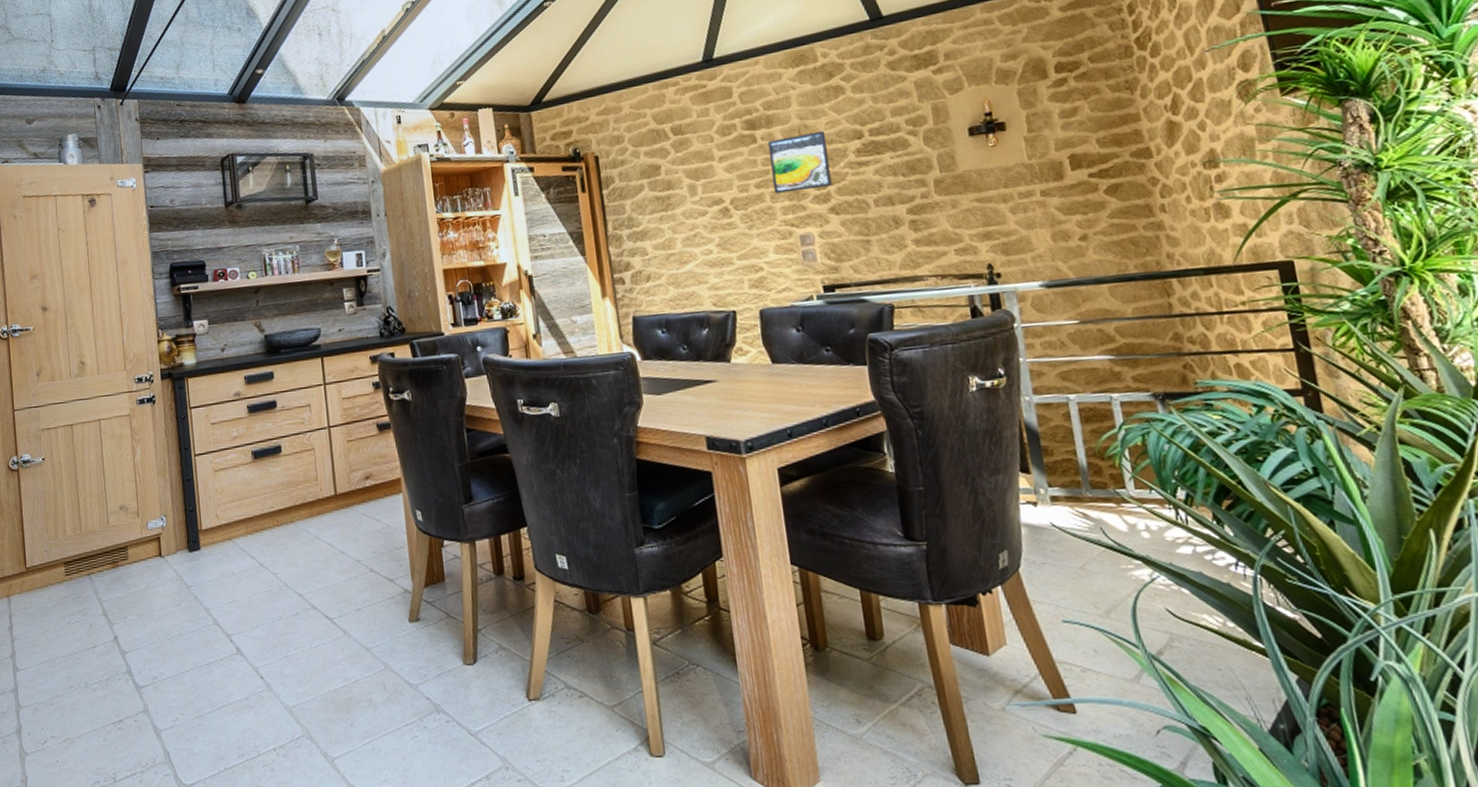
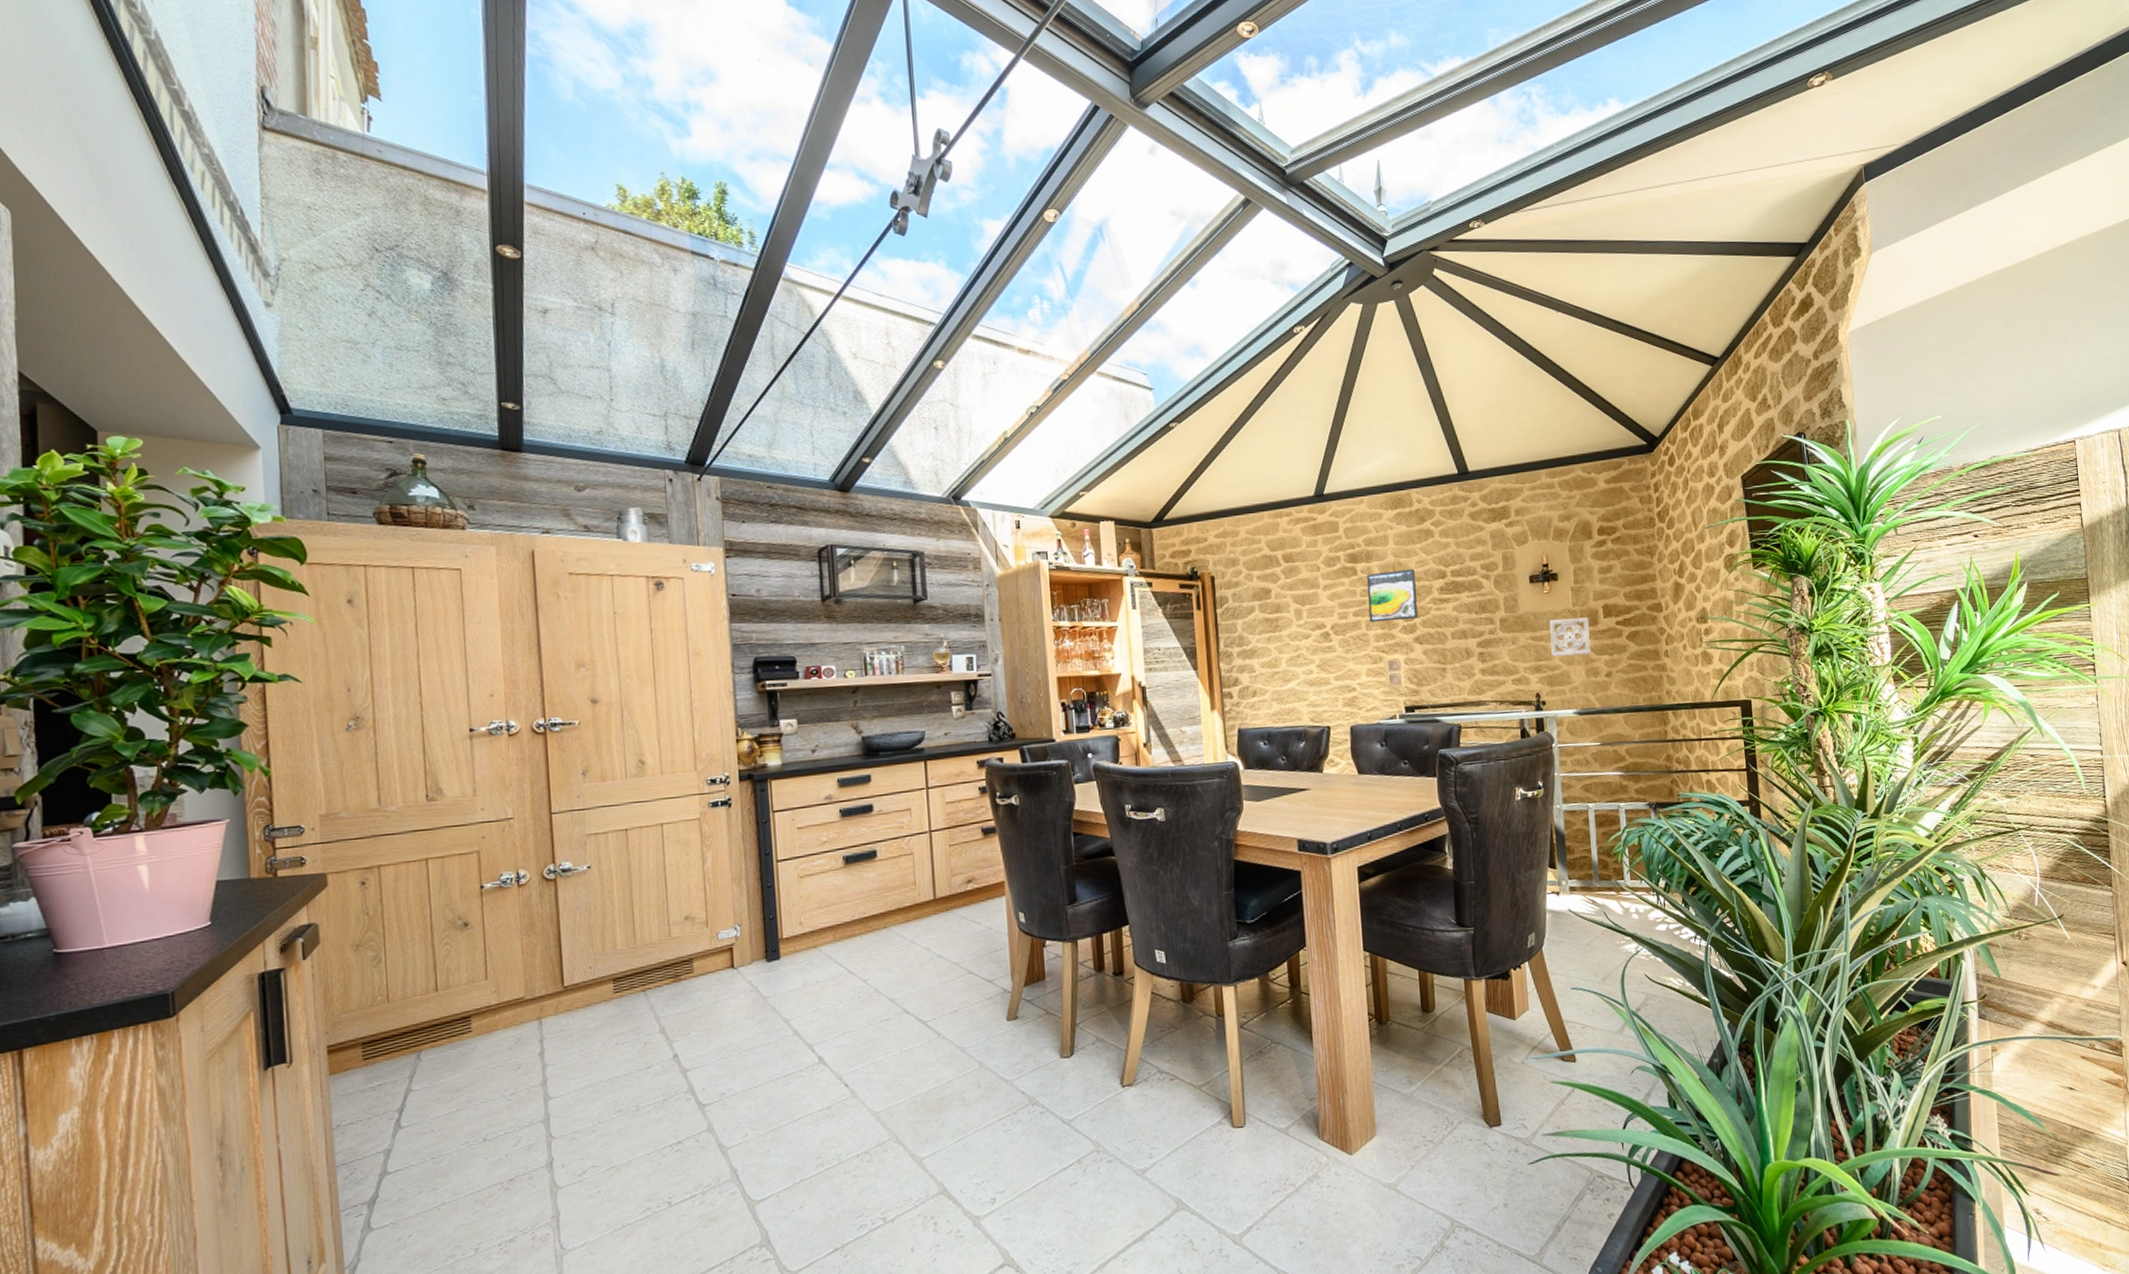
wall ornament: none [998,171,1057,220] -> present [1549,617,1591,657]

